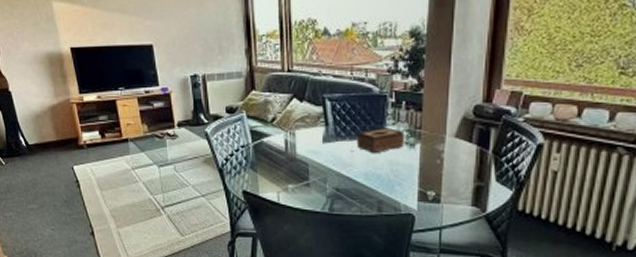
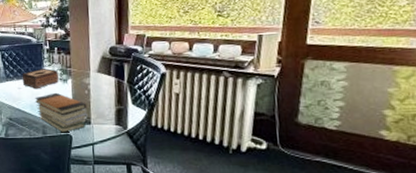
book stack: none [370,159,437,212] -> present [34,92,88,133]

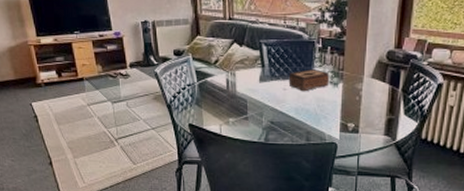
book stack: present [34,92,88,133] -> none [300,96,356,141]

